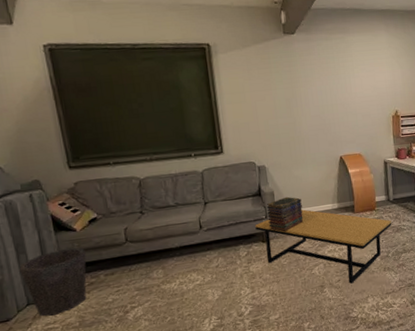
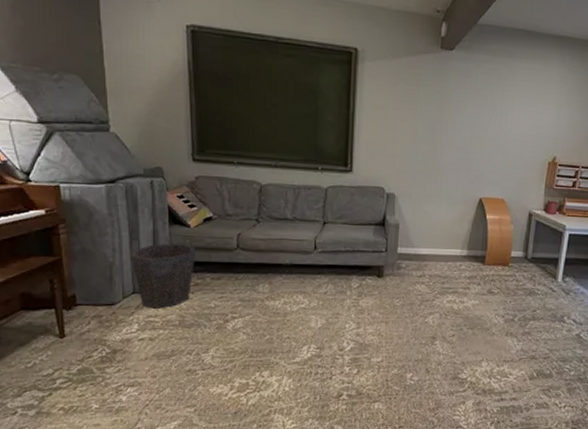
coffee table: present [255,209,392,284] -> none [372,250,525,342]
book stack: present [266,196,304,232] -> none [387,232,428,271]

